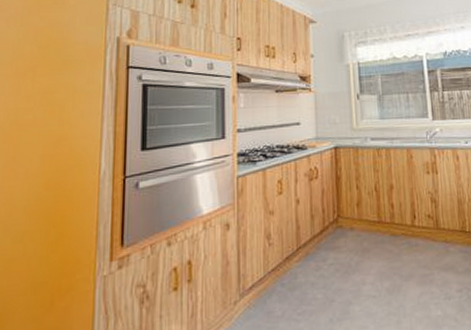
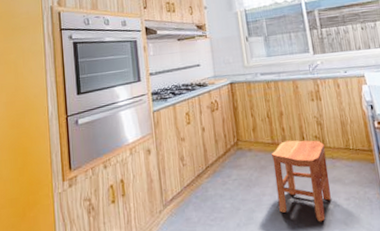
stool: none [376,218,442,318] -> present [271,140,331,222]

